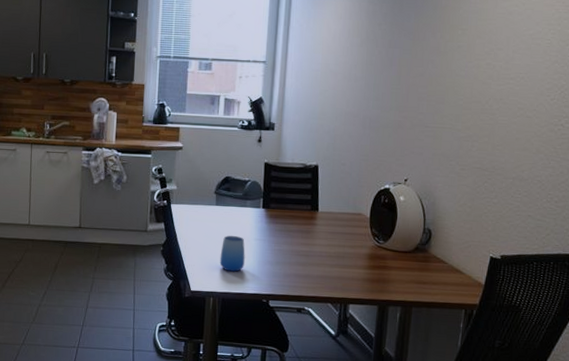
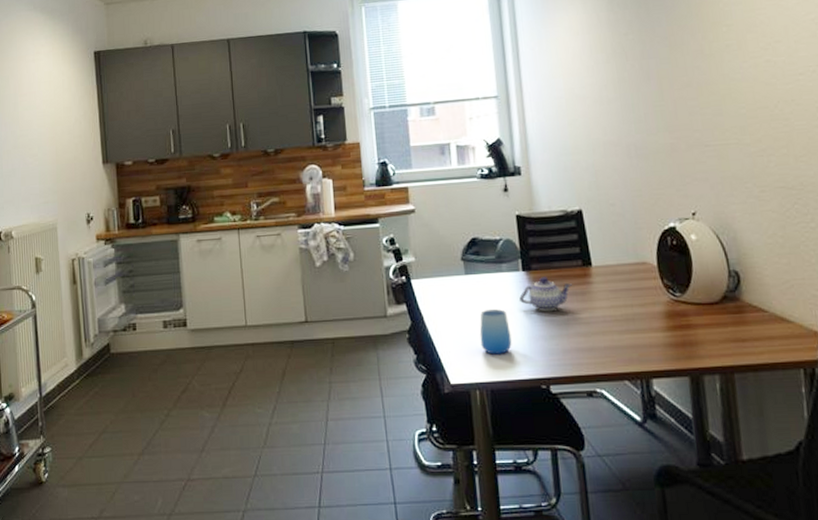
teapot: none [256,215,300,243] -> present [519,277,572,312]

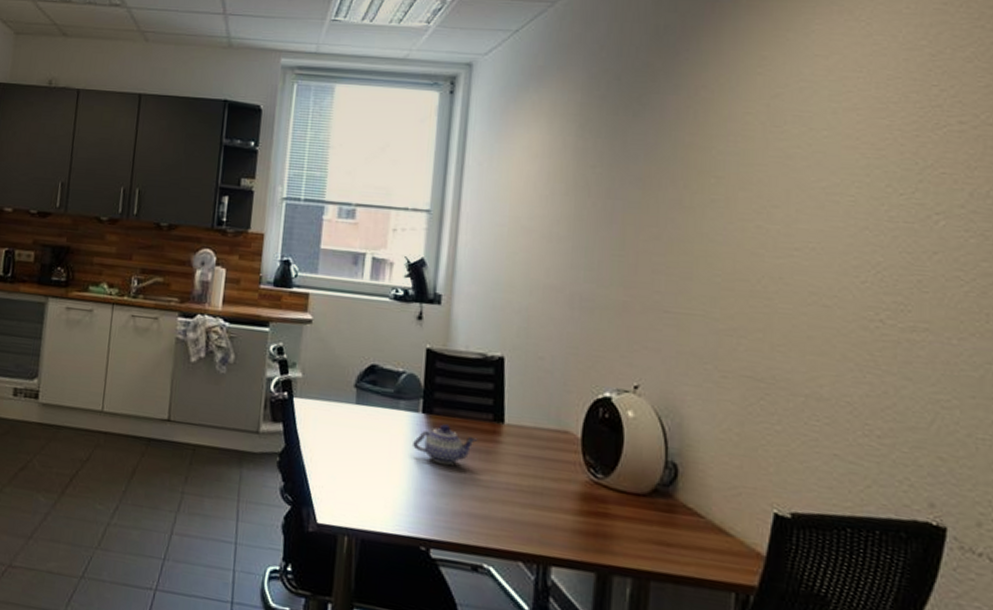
cup: present [479,309,512,355] -> none [359,448,396,502]

